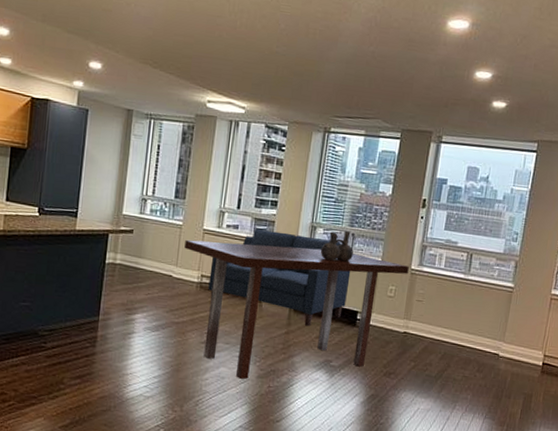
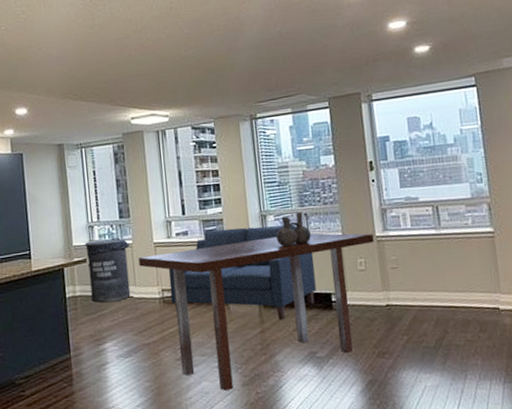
trash can: none [130,213,179,277] -> present [85,237,131,303]

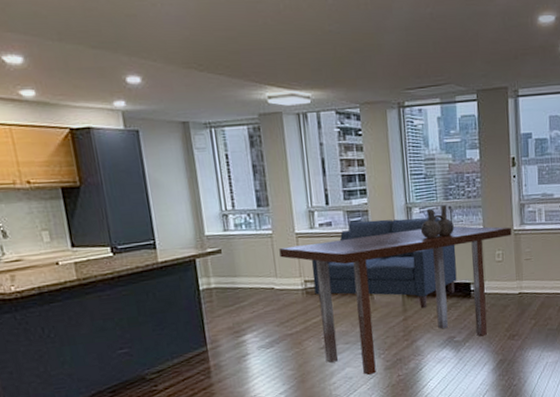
trash can: present [85,237,131,303] -> none [219,227,272,295]

